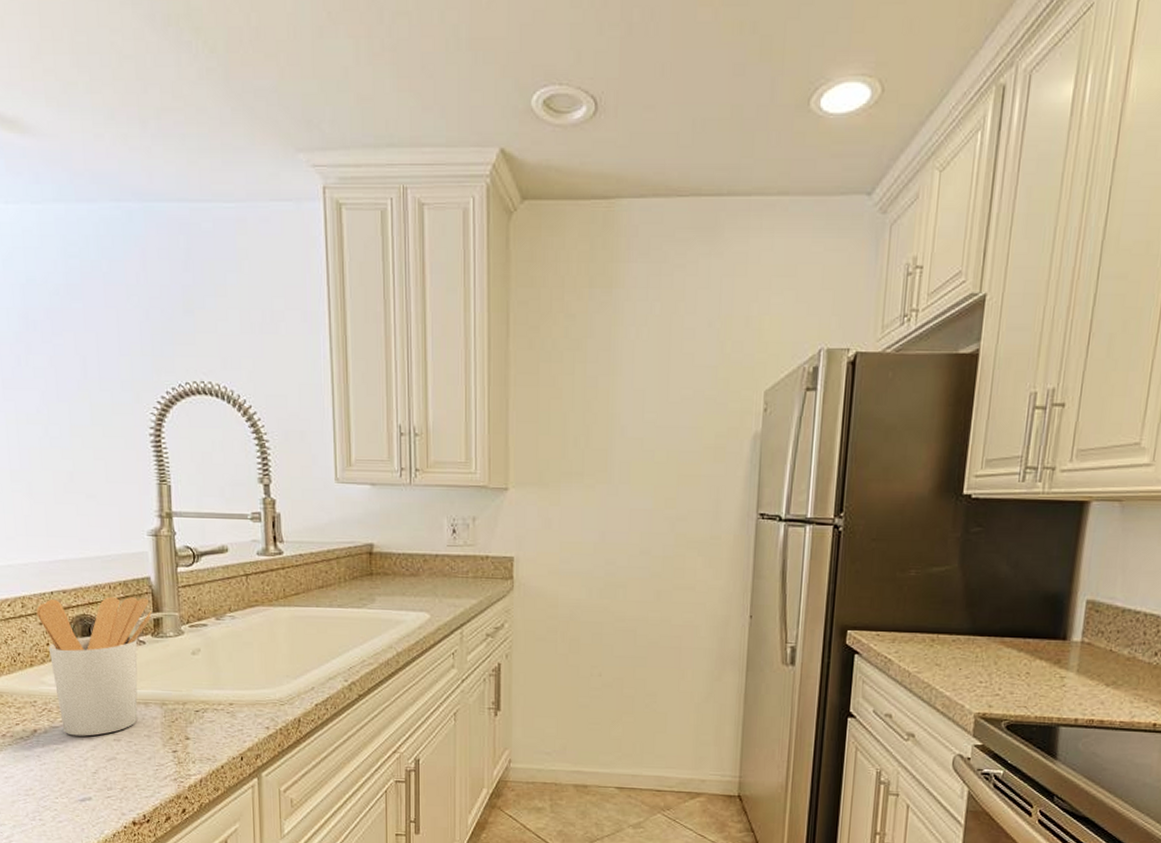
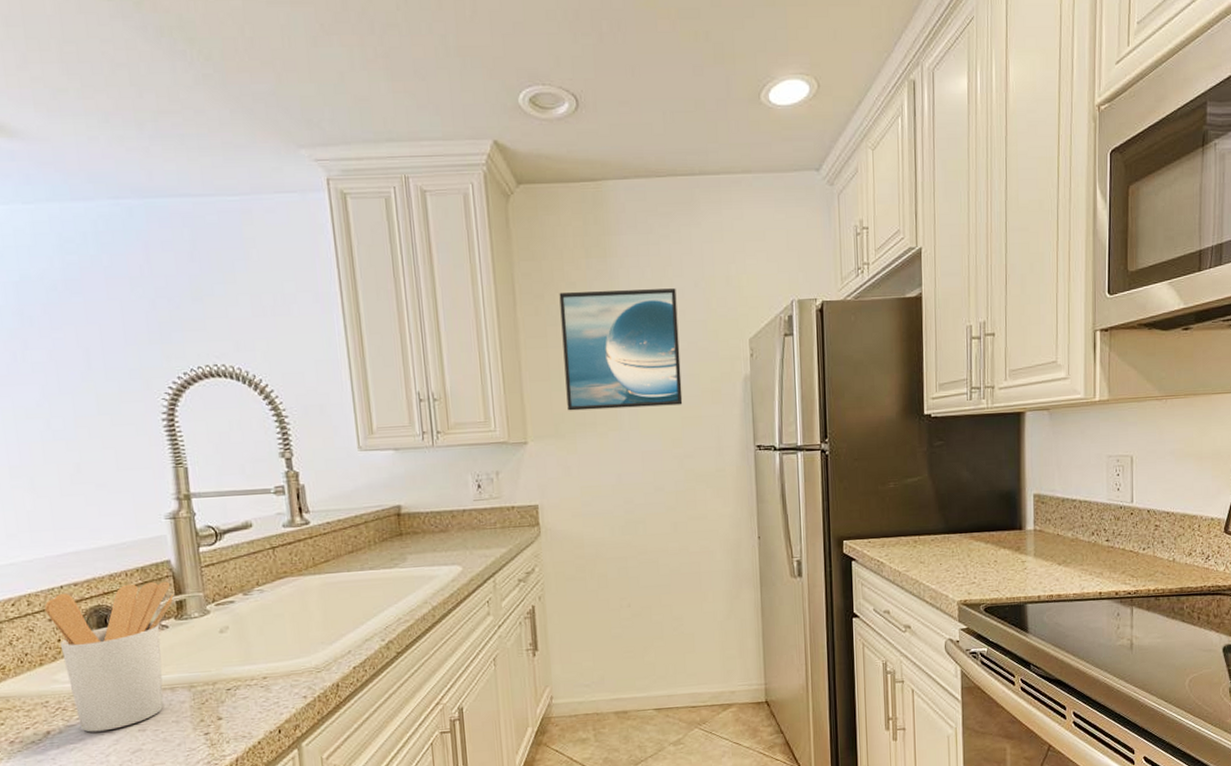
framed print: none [554,326,687,461] -> present [559,288,683,411]

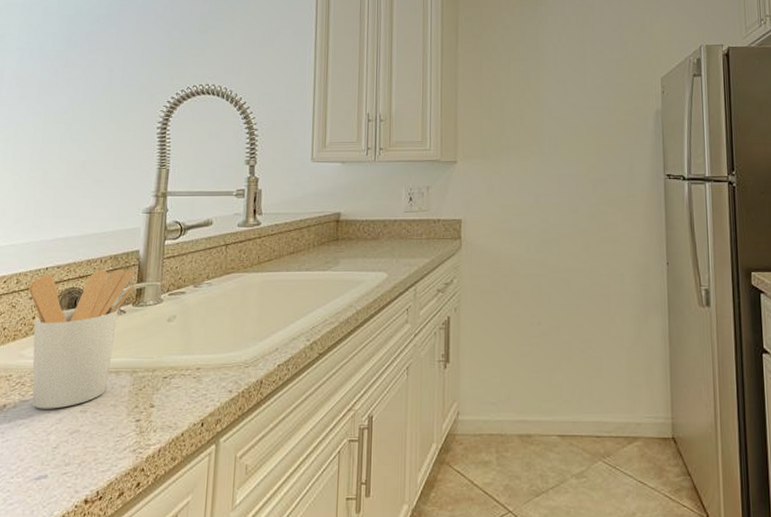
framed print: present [559,288,683,411] -> none [495,33,599,135]

